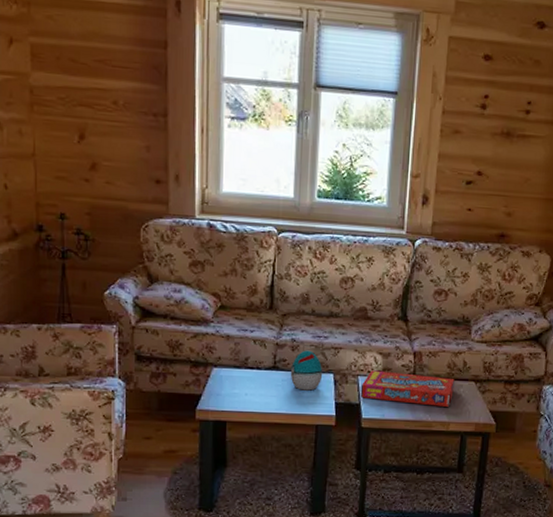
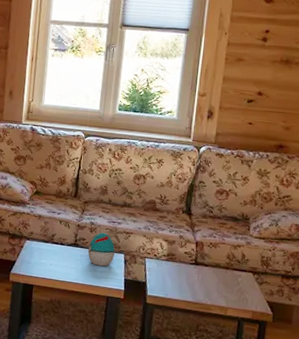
snack box: present [360,370,455,407] -> none [146,254,233,294]

